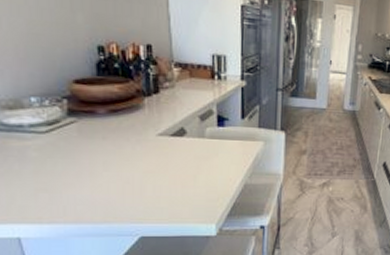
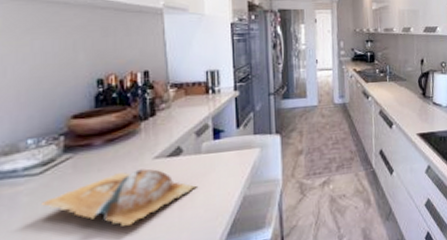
chopping board: none [50,143,200,193] -> present [42,168,197,226]

